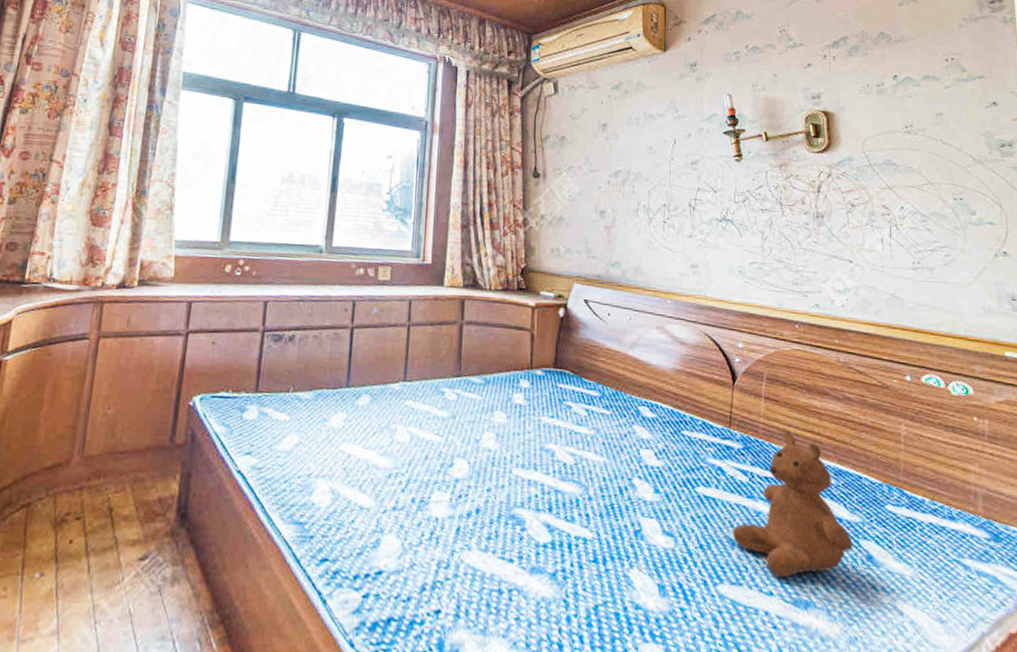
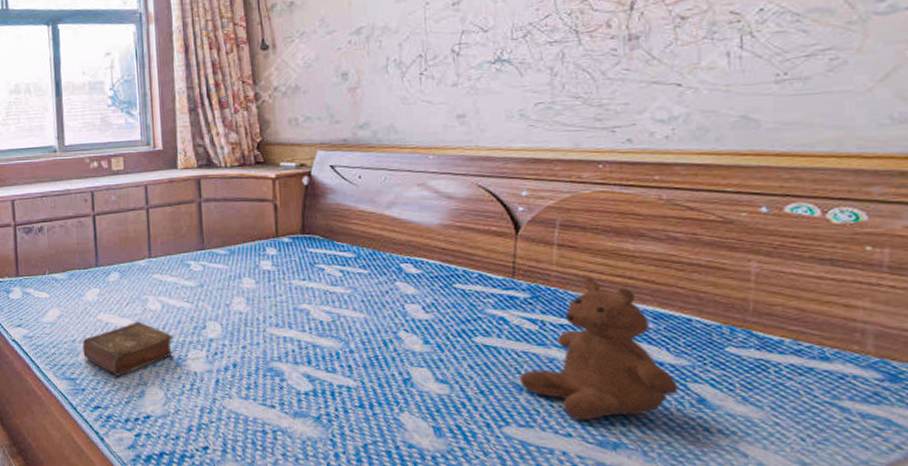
book: none [317,454,418,521] -> present [82,321,174,376]

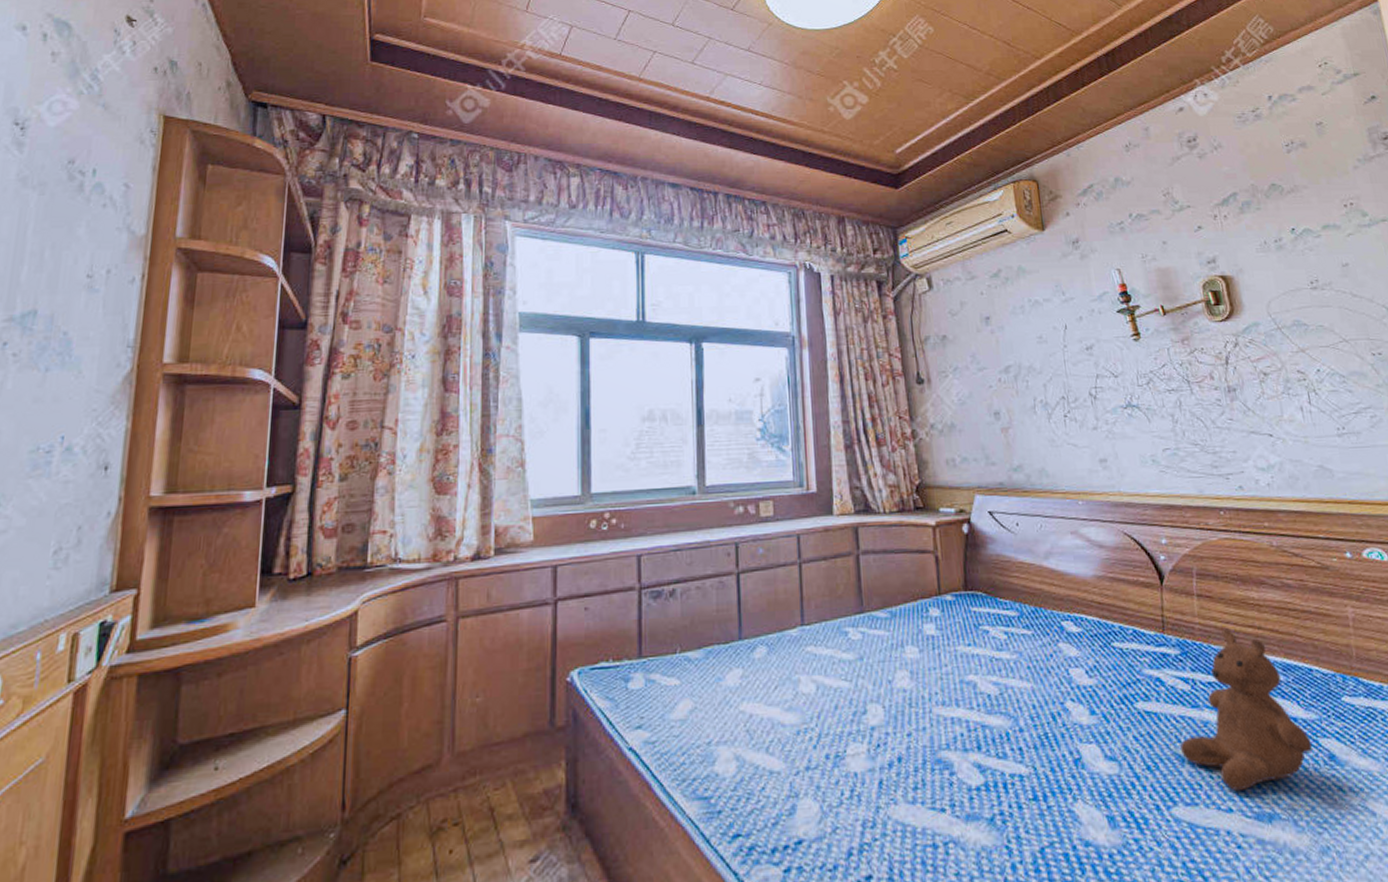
book: present [82,321,174,376] -> none [720,710,830,788]

